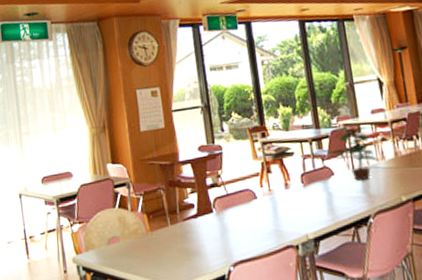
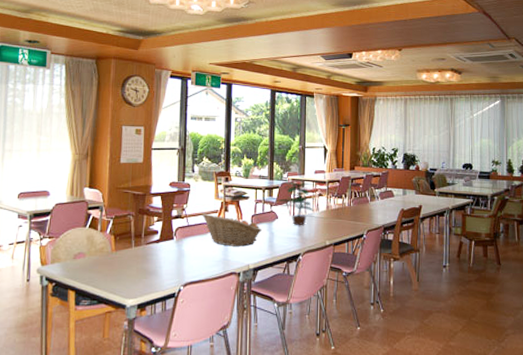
fruit basket: none [241,177,316,215] -> present [202,213,262,247]

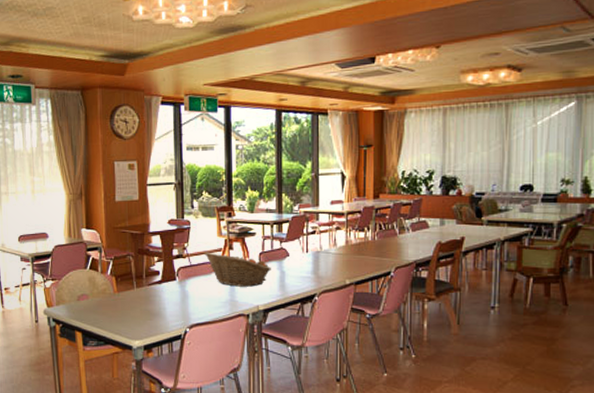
potted plant: present [276,182,317,225] -> none [286,215,334,263]

